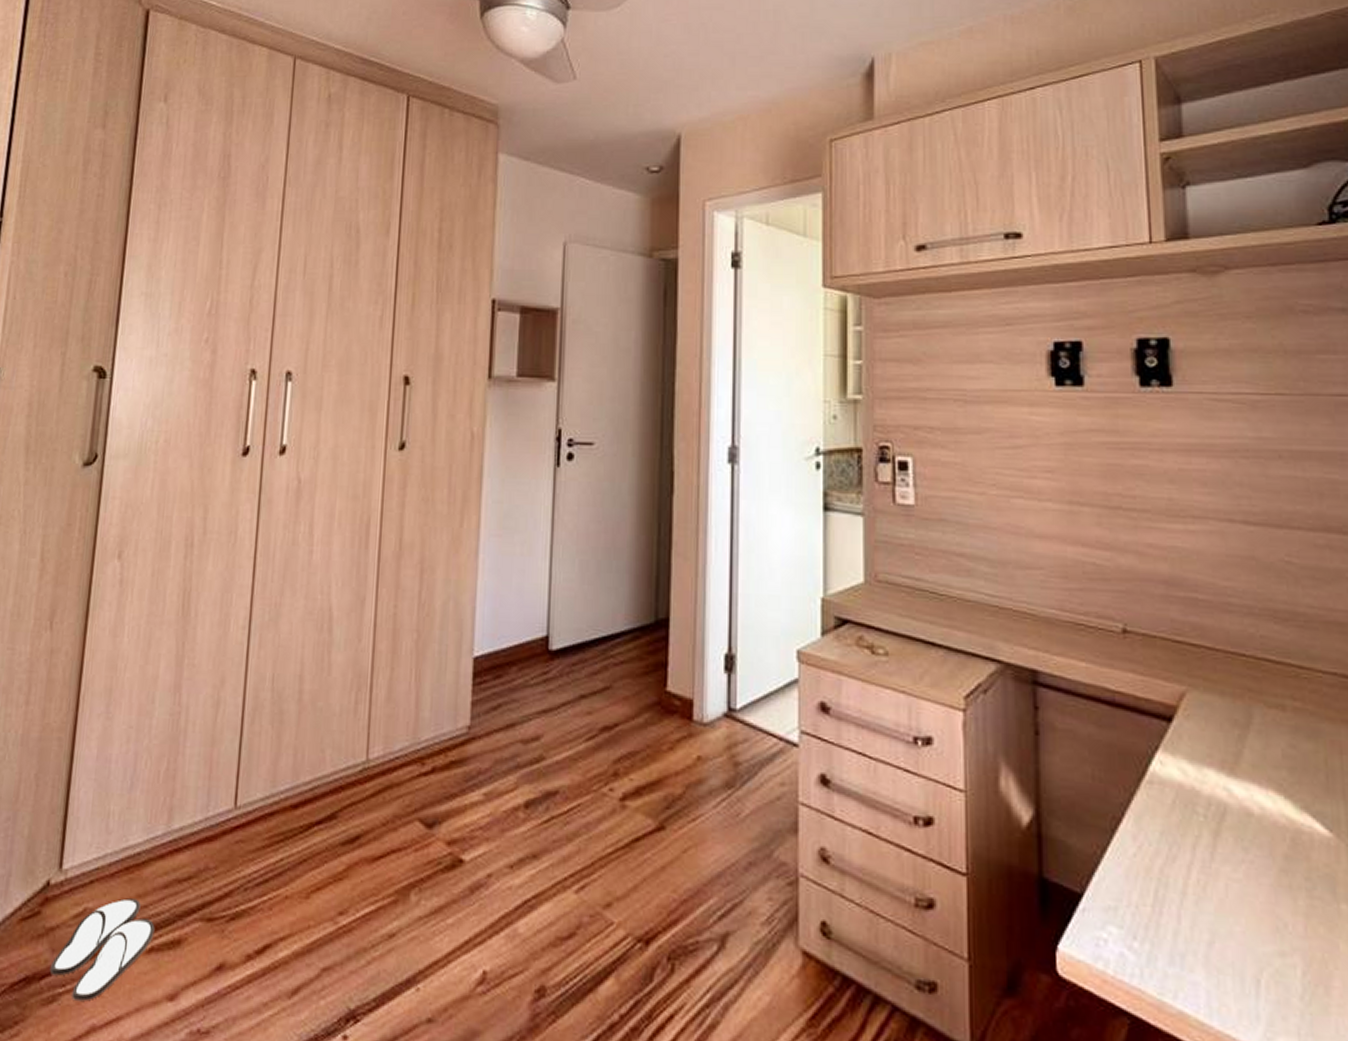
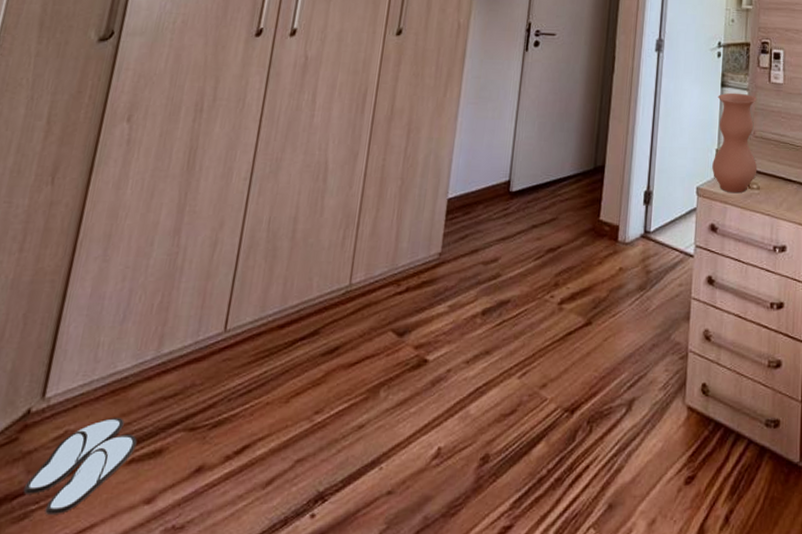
vase: none [817,518,883,661] -> present [712,92,758,194]

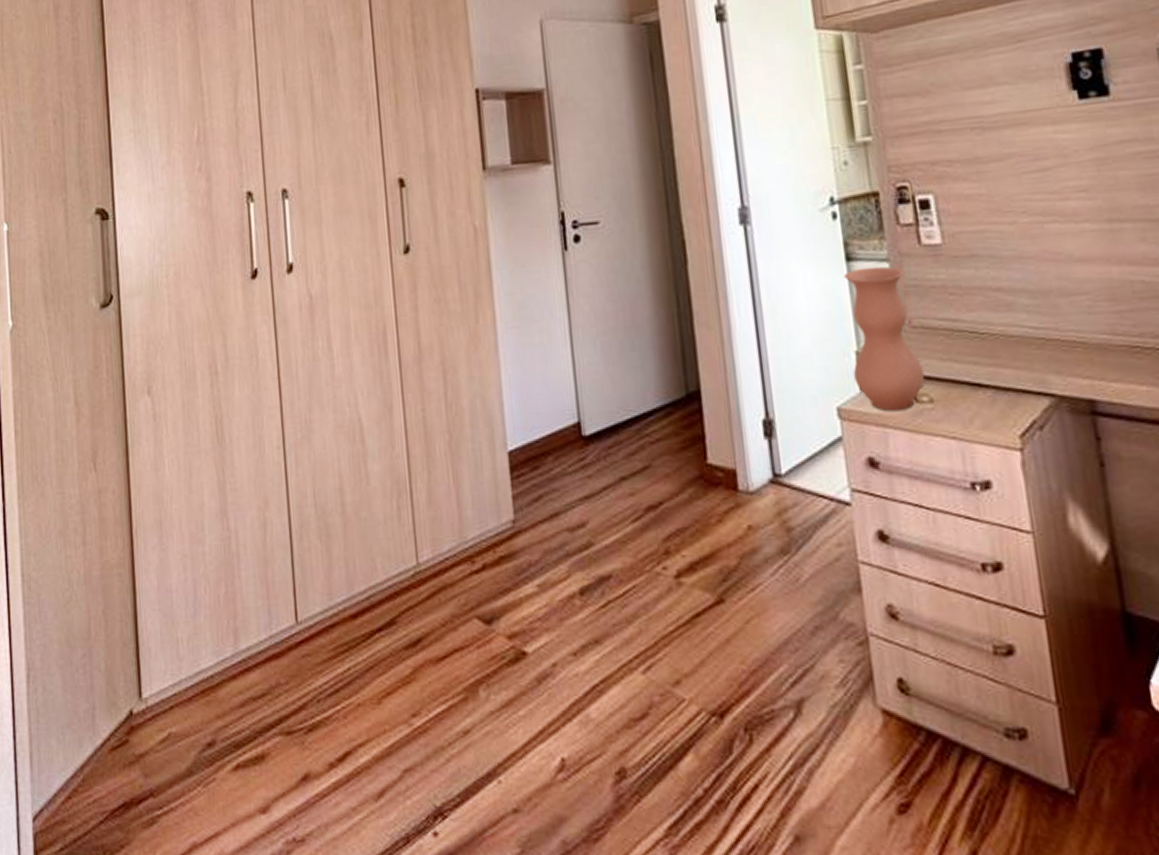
slippers: present [23,418,137,514] -> none [145,720,238,821]

